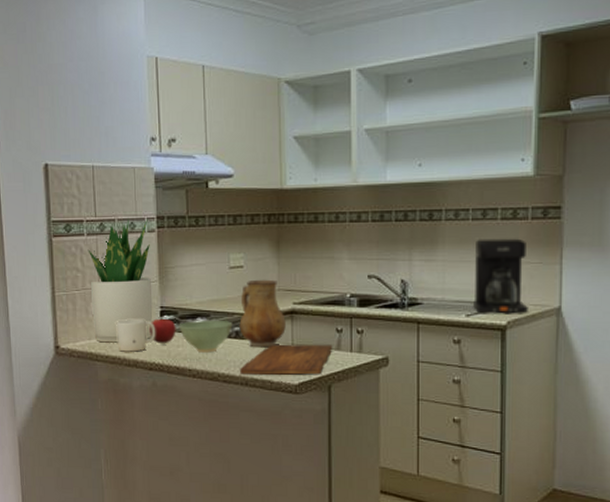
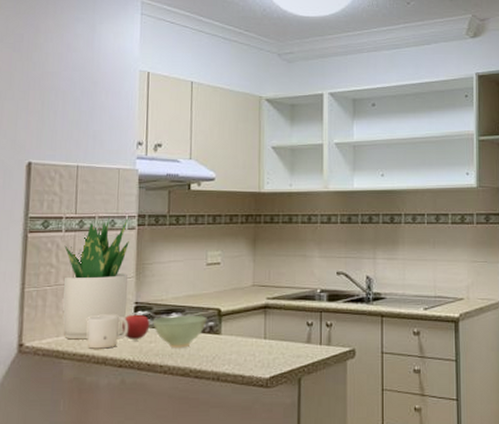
ceramic pitcher: present [239,279,286,348] -> none [214,275,259,342]
cutting board: present [240,344,333,375] -> none [212,338,304,369]
coffee maker: present [473,238,528,314] -> none [430,240,477,308]

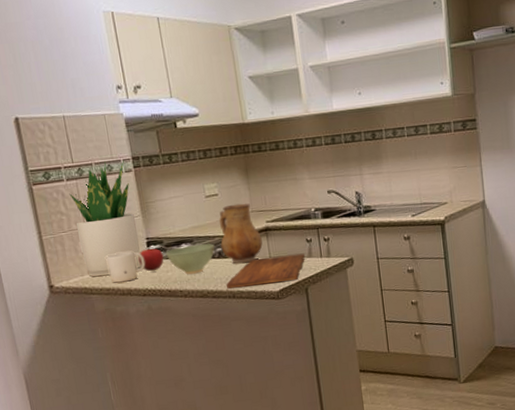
cutting board: none [212,338,304,369] -> present [226,253,306,289]
ceramic pitcher: none [214,275,259,342] -> present [219,203,263,264]

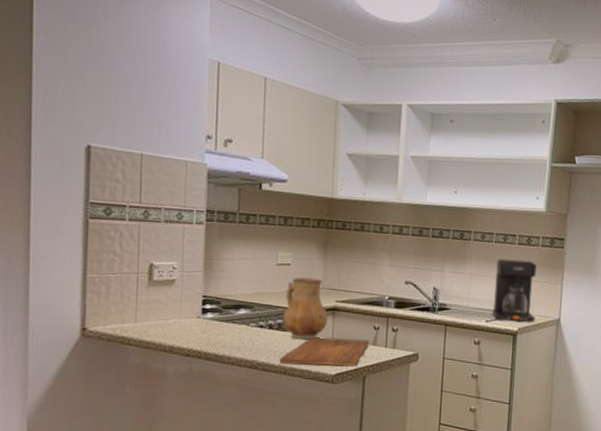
planter: present [69,160,141,277] -> none [126,208,197,328]
mug: present [106,251,146,283] -> none [153,306,197,338]
fruit: present [138,247,164,272] -> none [189,306,218,332]
bowl: present [165,244,215,275] -> none [221,311,276,342]
coffee maker: none [412,148,460,213] -> present [492,258,537,323]

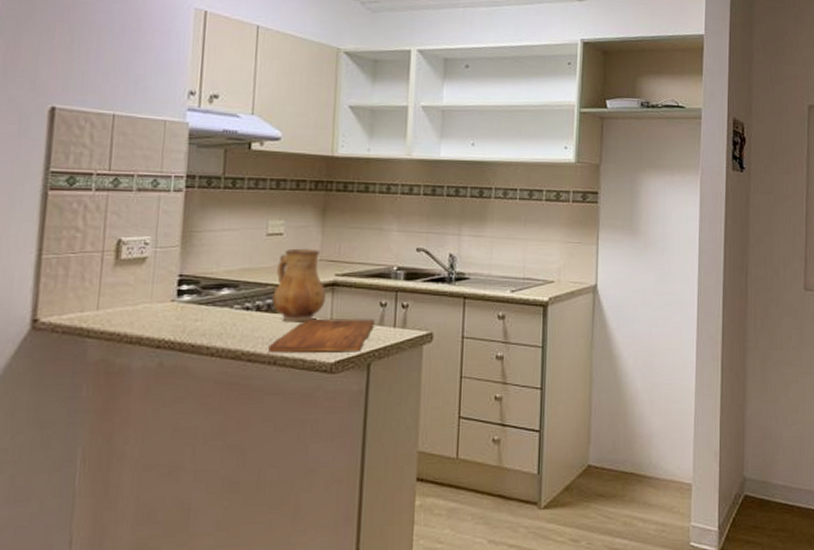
coffee maker: present [492,258,537,323] -> none [518,217,568,291]

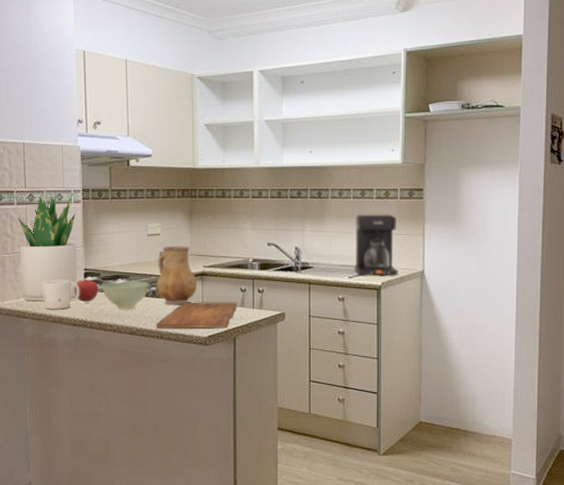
planter: none [88,175,175,316] -> present [17,190,78,301]
mug: none [118,289,171,327] -> present [43,280,80,310]
fruit: none [162,287,196,318] -> present [74,278,99,303]
bowl: none [199,292,265,328] -> present [101,282,150,310]
coffee maker: none [518,217,568,291] -> present [354,214,398,276]

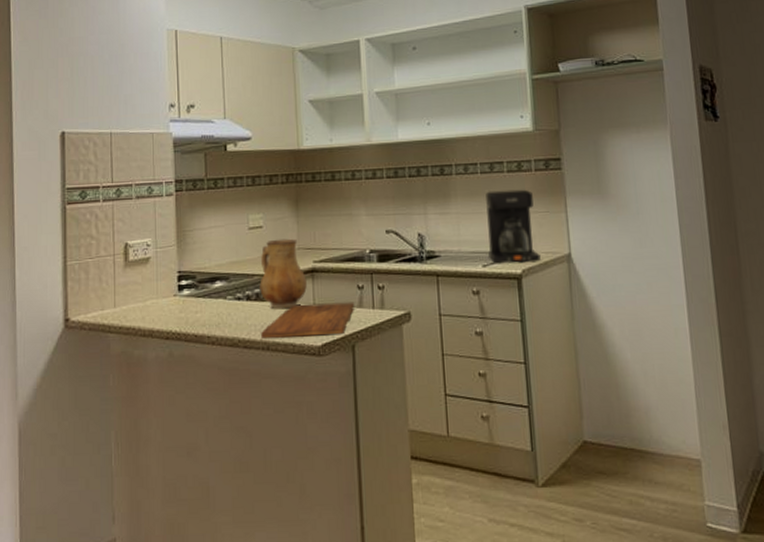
planter: present [17,190,78,301] -> none [103,183,170,313]
mug: present [43,280,80,310] -> none [131,286,173,321]
fruit: present [74,278,99,303] -> none [167,282,194,311]
bowl: present [101,282,150,310] -> none [197,283,253,318]

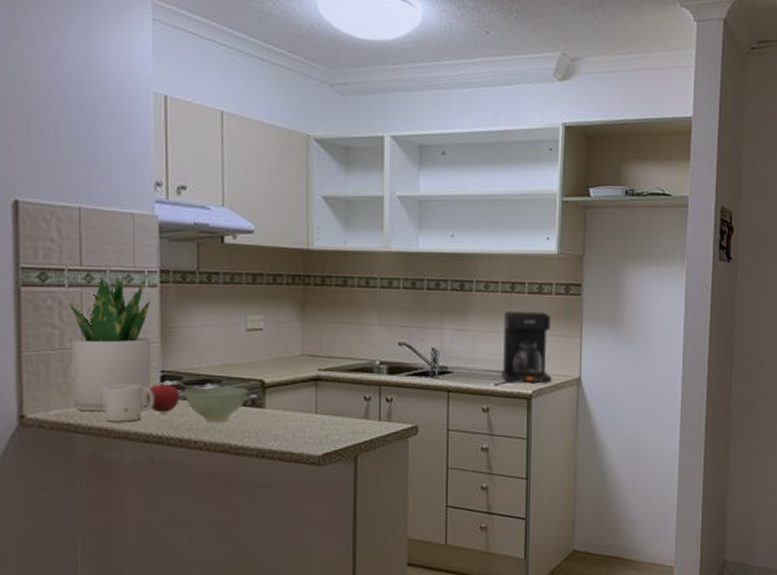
planter: none [103,183,170,313] -> present [69,270,152,412]
mug: none [131,286,173,321] -> present [103,385,155,422]
fruit: none [167,282,194,311] -> present [147,382,180,413]
bowl: none [197,283,253,318] -> present [183,387,249,422]
ceramic pitcher: present [259,238,307,310] -> none [256,343,309,417]
cutting board: present [261,302,355,338] -> none [256,412,361,445]

